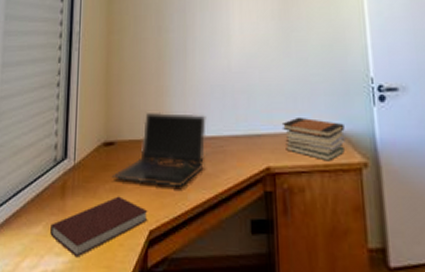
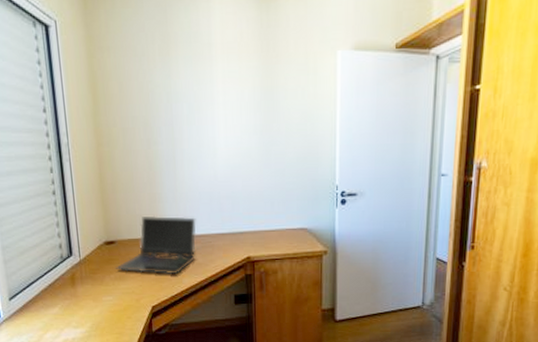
notebook: present [50,196,148,258] -> none [66,283,150,329]
book stack: present [281,116,346,161] -> none [260,217,311,251]

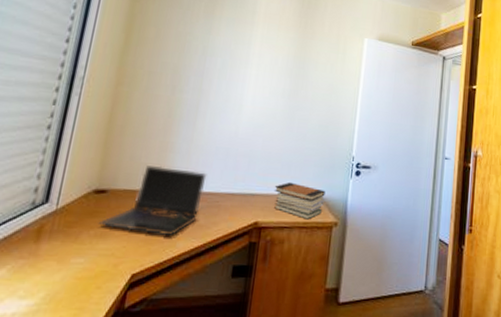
book stack: none [260,217,311,251] -> present [274,182,326,220]

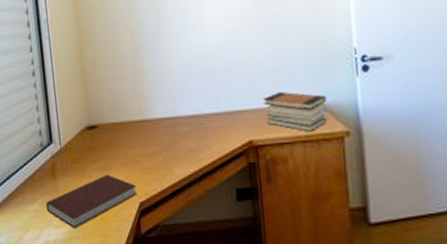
notebook: none [15,242,134,300] -> present [46,174,138,229]
laptop computer: present [98,165,207,236] -> none [97,94,187,164]

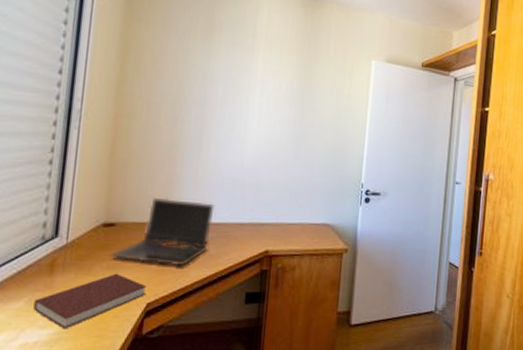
laptop computer: none [97,94,187,164] -> present [109,198,215,266]
book stack: present [262,91,328,132] -> none [283,210,335,247]

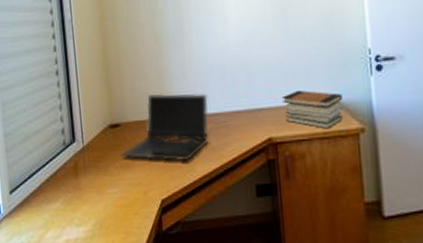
notebook: present [33,273,147,329] -> none [68,172,159,227]
book stack: none [283,210,335,247] -> present [281,90,344,129]

